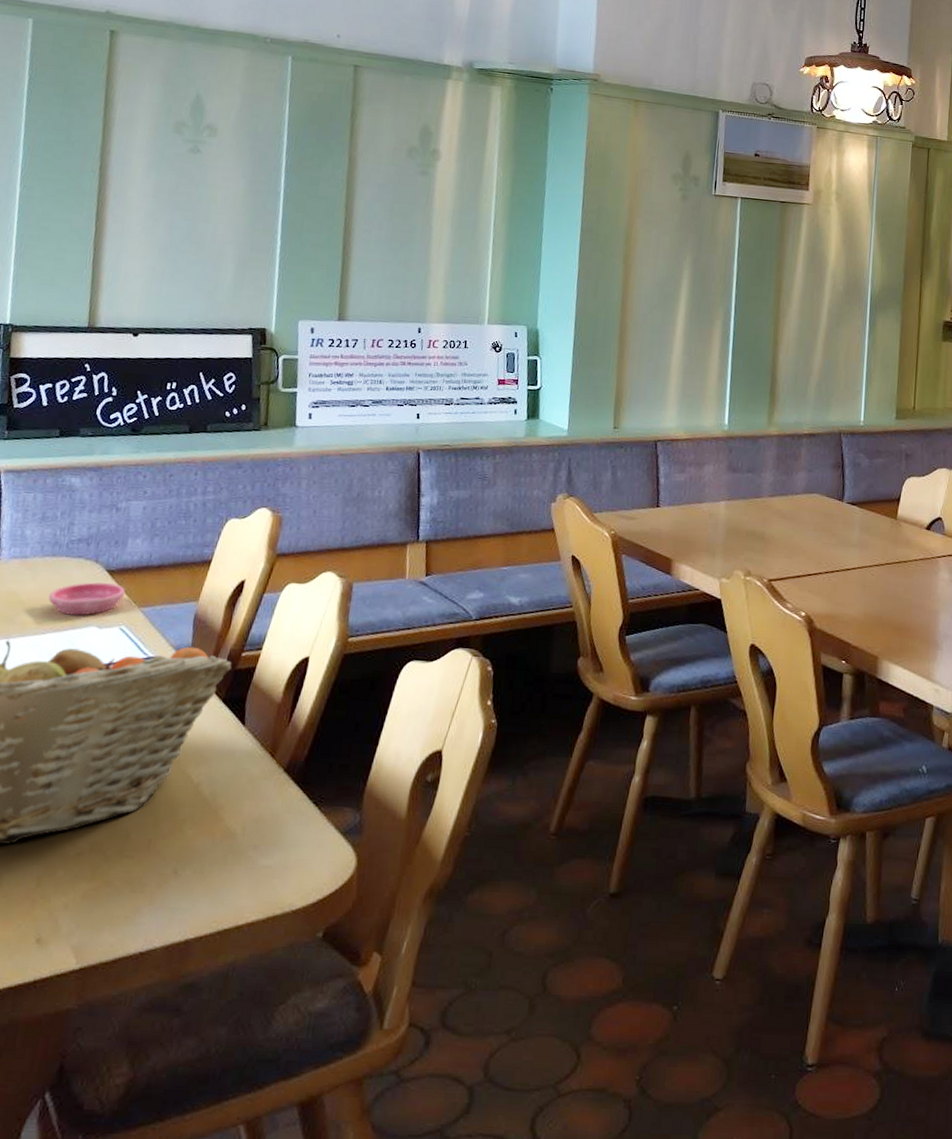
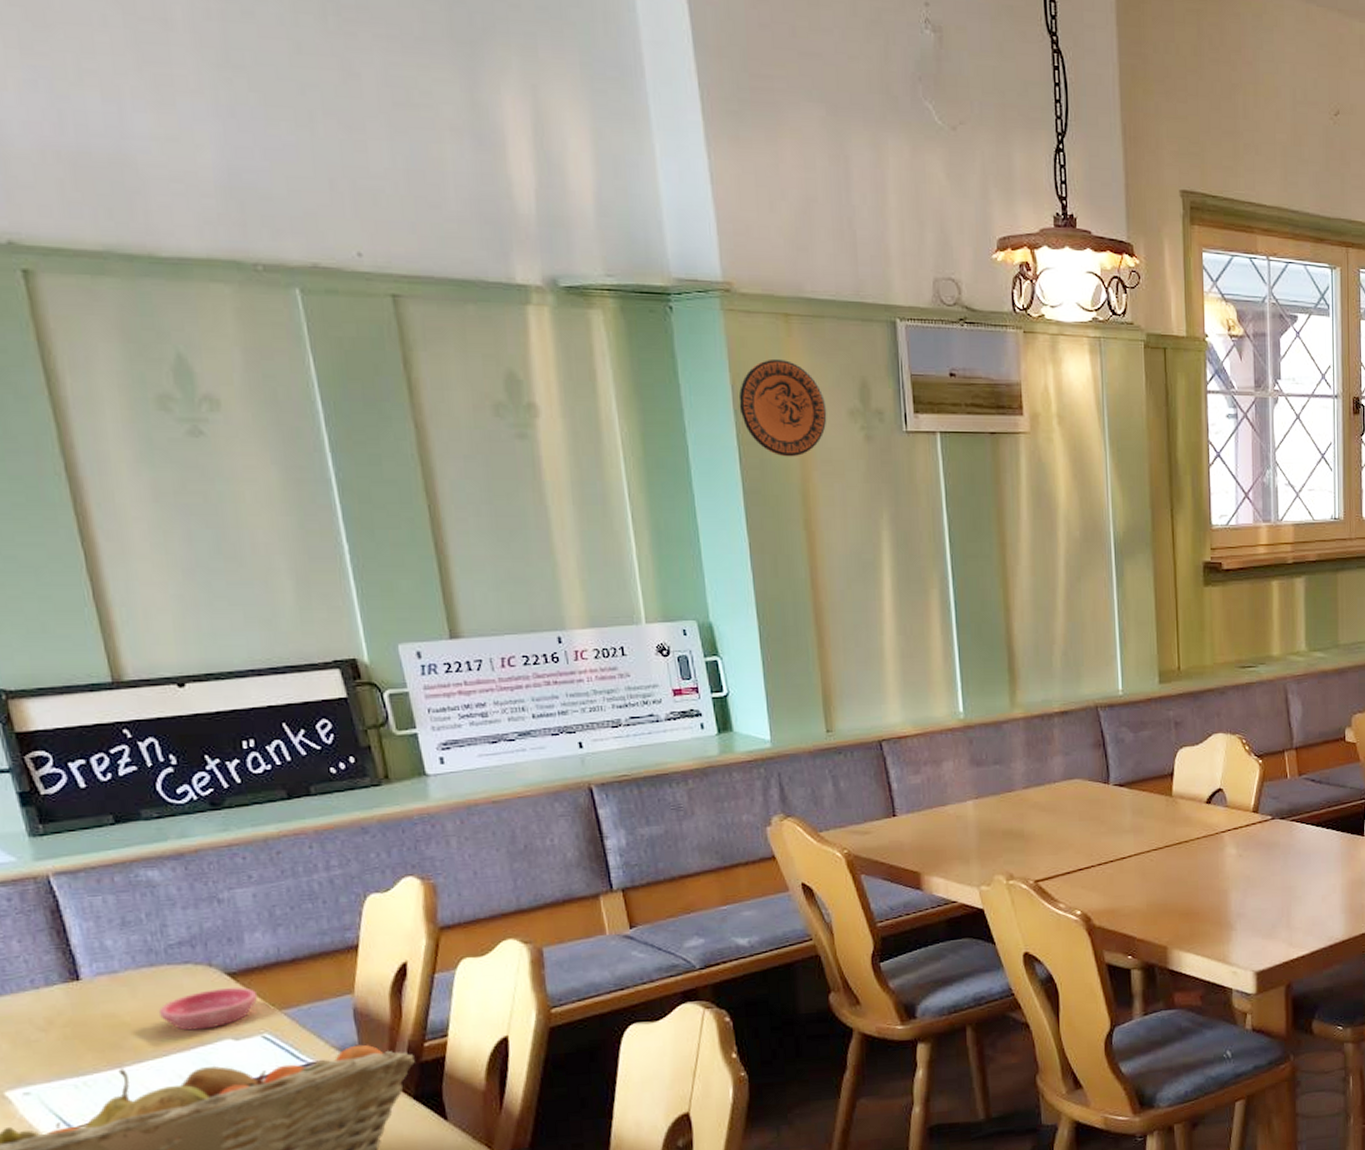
decorative plate: none [589,132,656,207] -> present [738,358,827,457]

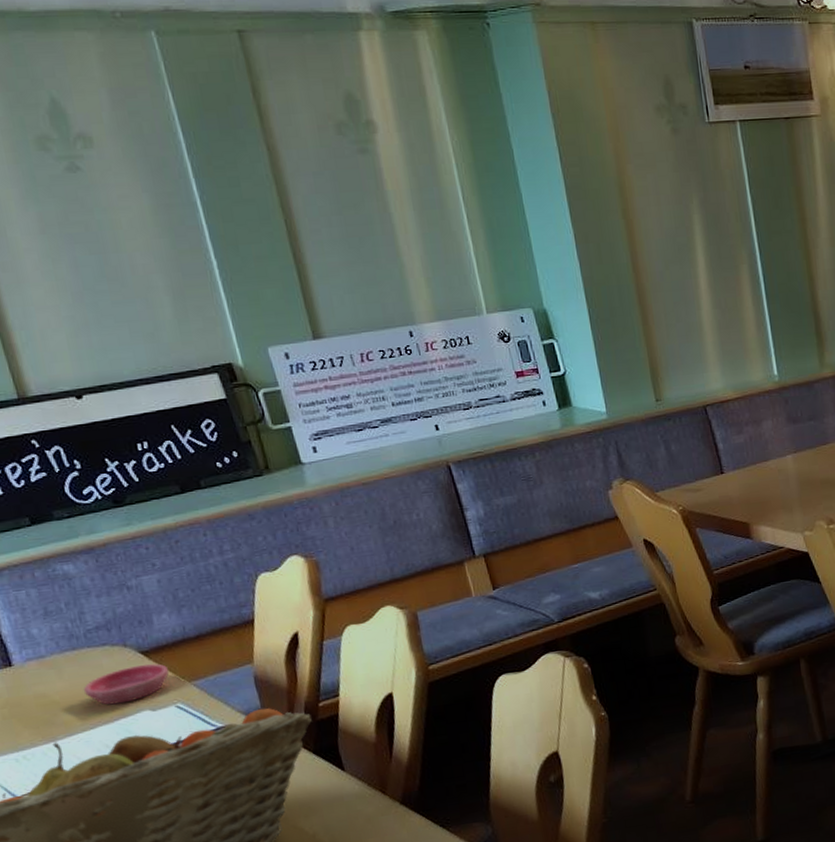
decorative plate: present [738,358,827,457] -> none [555,63,637,154]

